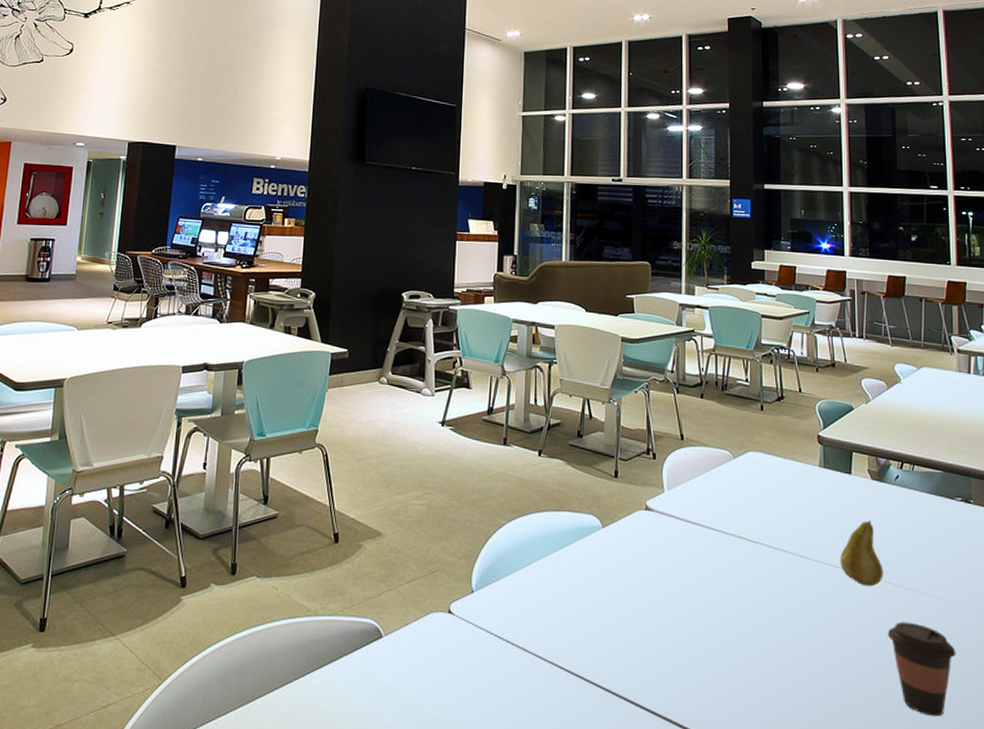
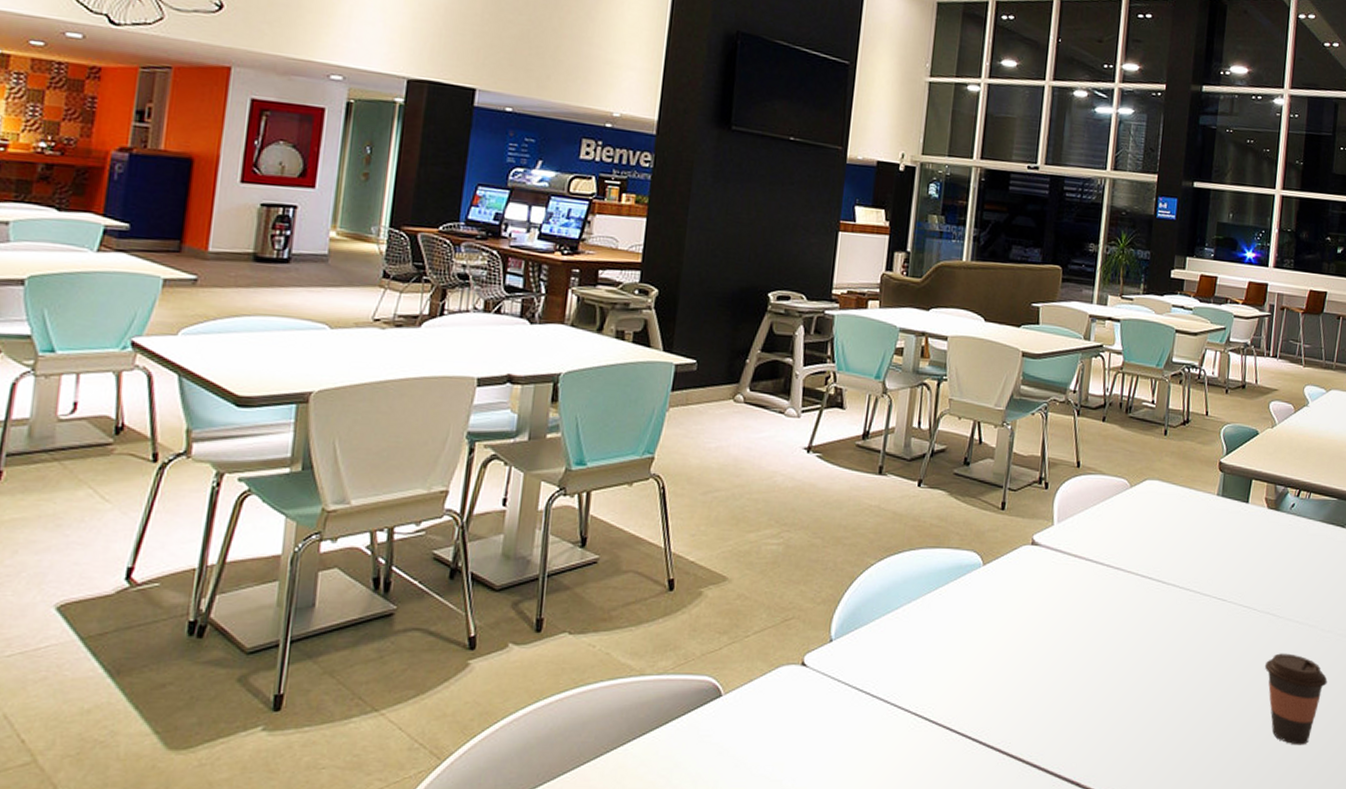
fruit: present [840,521,884,587] -> none [1227,551,1269,619]

